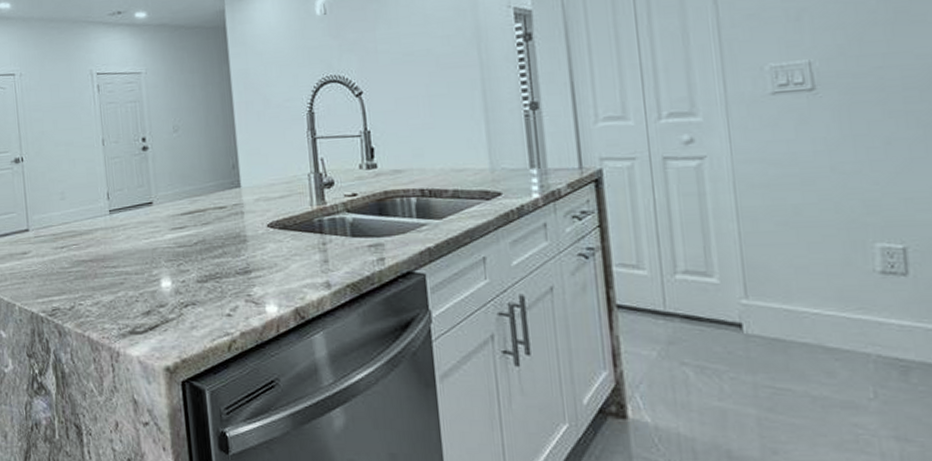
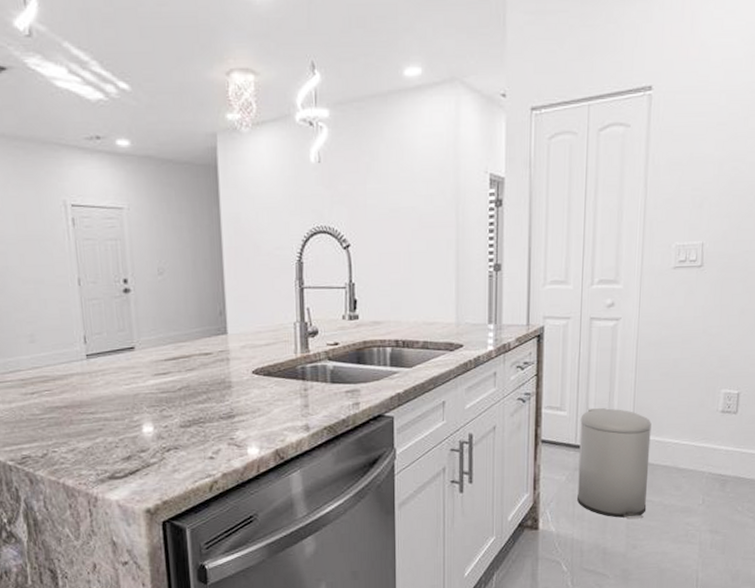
pedal bin: none [667,266,785,414] -> present [577,408,652,520]

